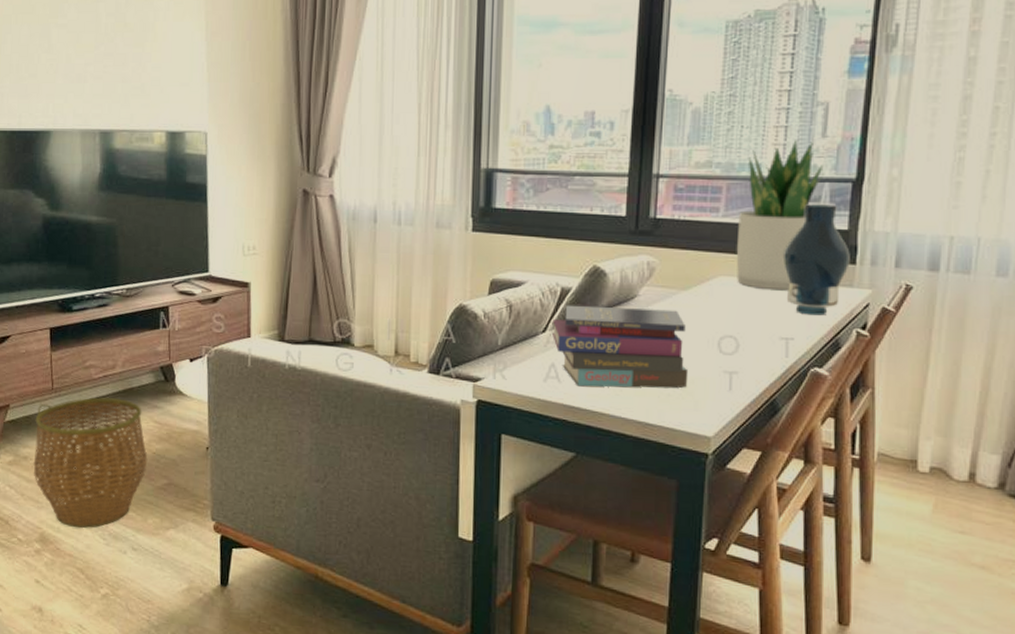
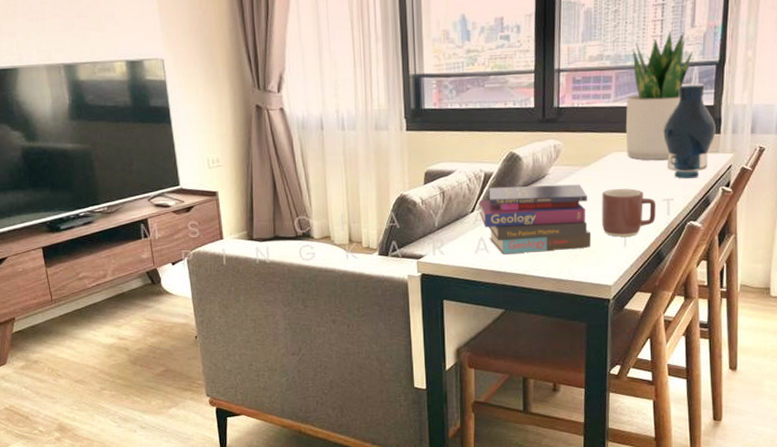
basket: present [33,397,148,528] -> none [40,303,145,415]
mug: none [702,320,771,379] -> present [602,189,656,237]

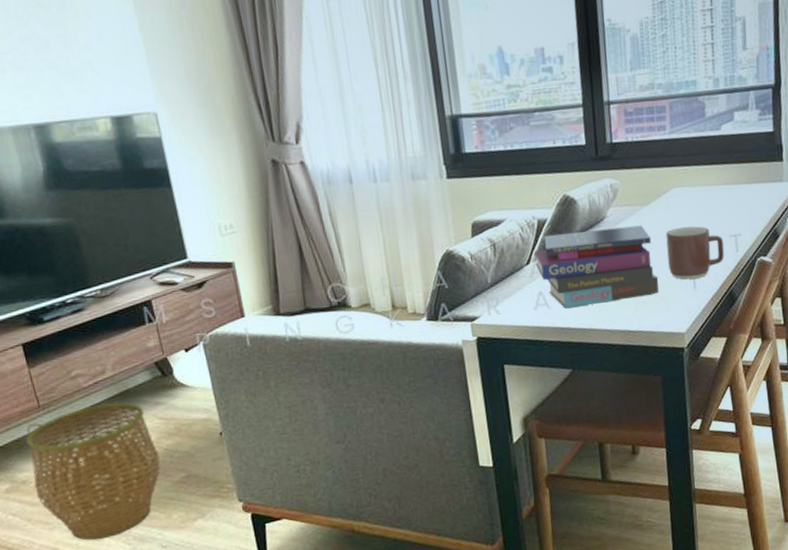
basket: none [40,303,145,415] -> present [26,402,161,540]
planter: present [625,31,694,161] -> none [682,55,749,195]
vase: present [662,85,716,179] -> none [723,110,778,212]

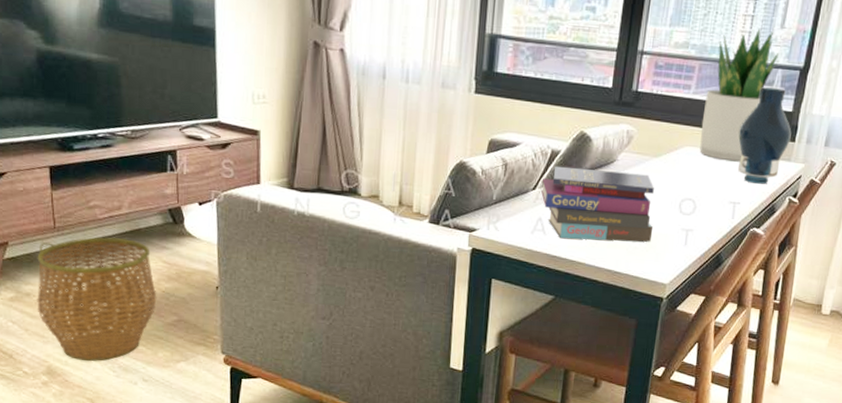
mug: present [665,226,724,280] -> none [665,184,722,236]
planter: none [682,55,749,195] -> present [699,29,780,162]
vase: none [723,110,778,212] -> present [737,87,792,184]

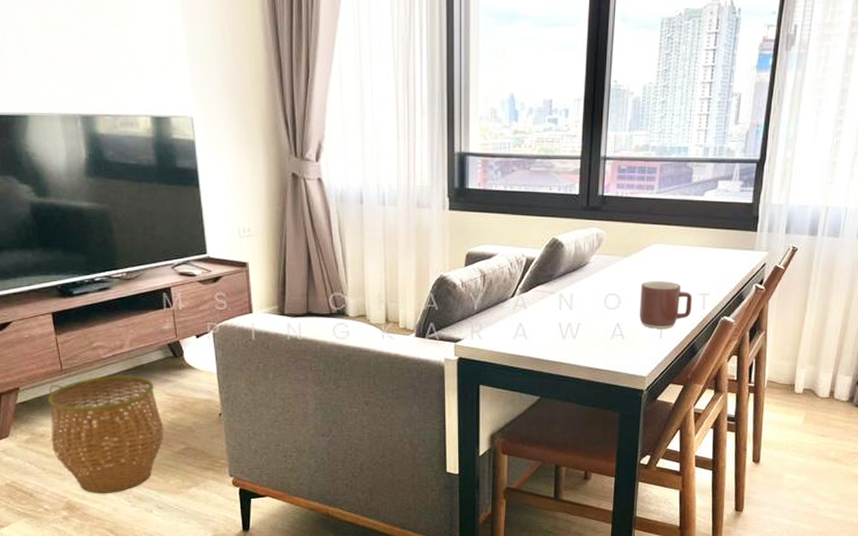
books: present [541,165,654,242] -> none [520,273,629,342]
mug: none [665,184,722,236] -> present [640,281,692,329]
planter: present [699,29,780,162] -> none [667,127,736,255]
vase: present [737,87,792,184] -> none [702,182,753,274]

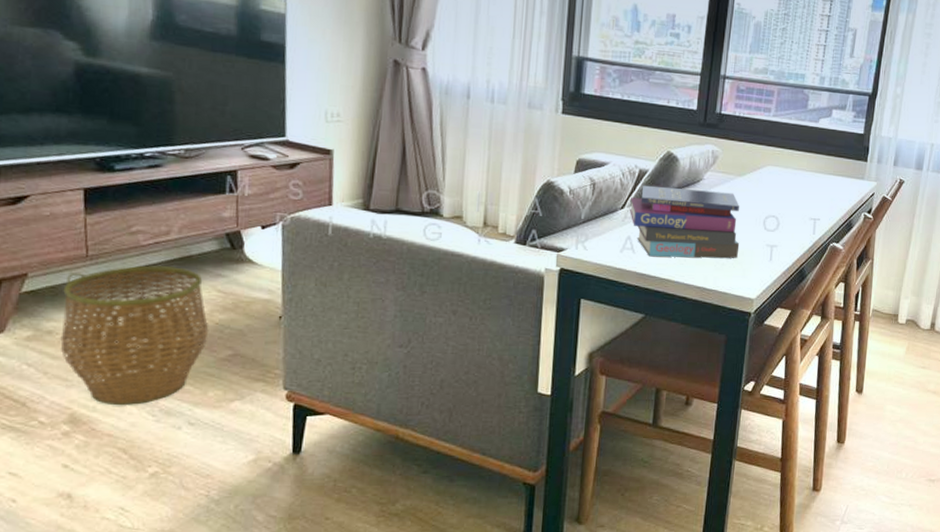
books: none [520,273,629,342] -> present [630,185,740,258]
mug: present [640,281,692,329] -> none [751,202,803,251]

